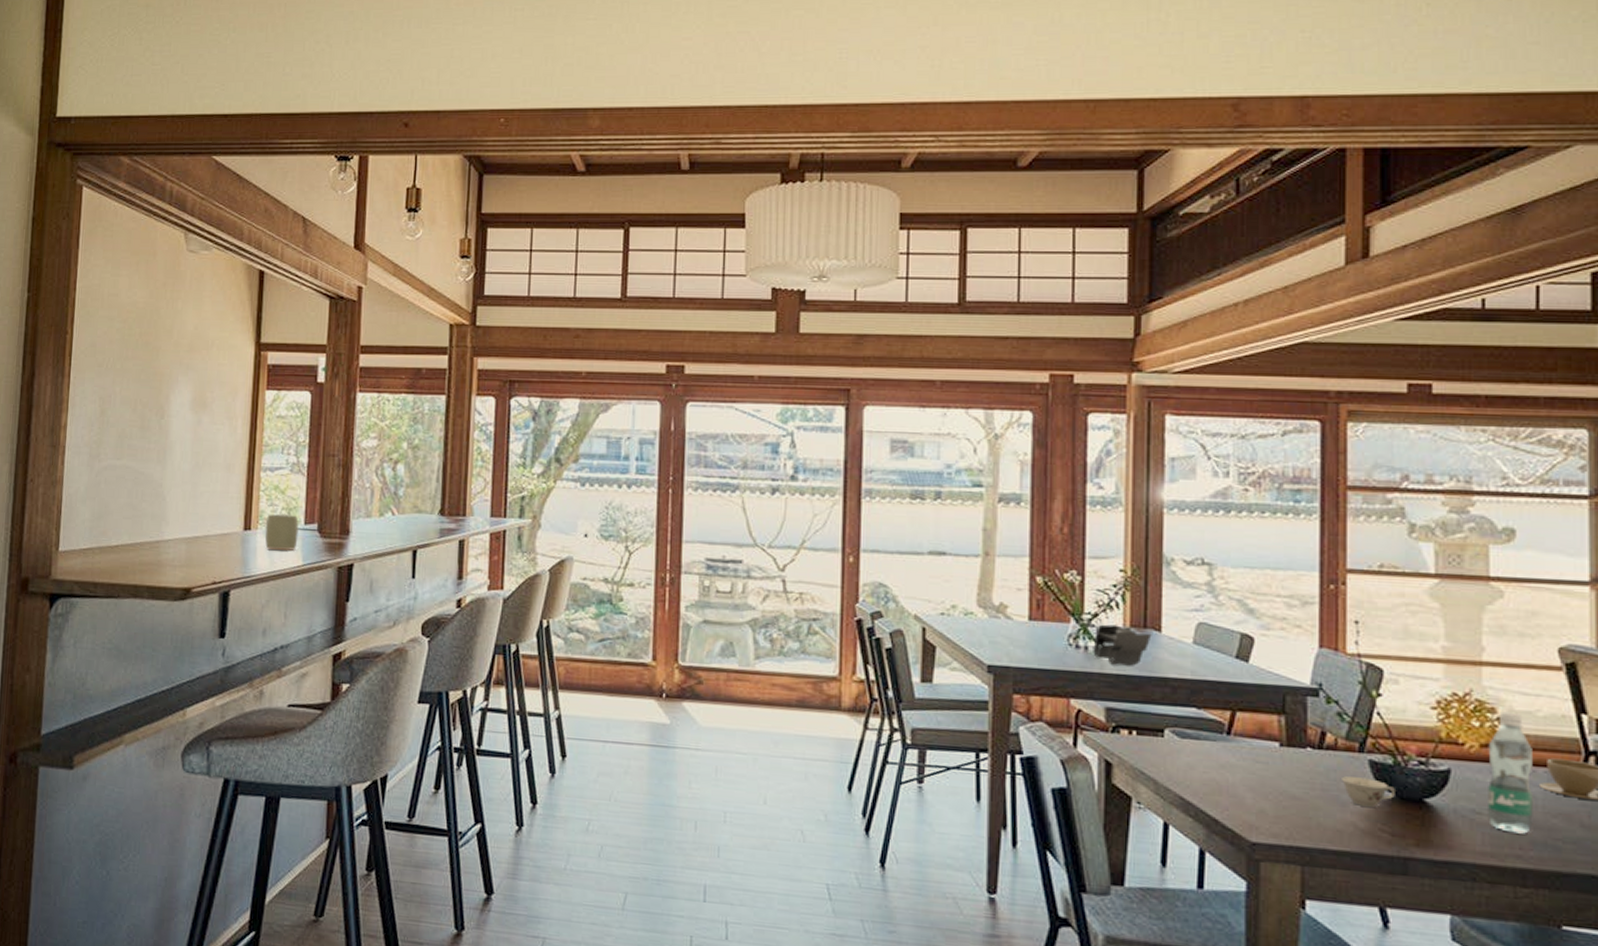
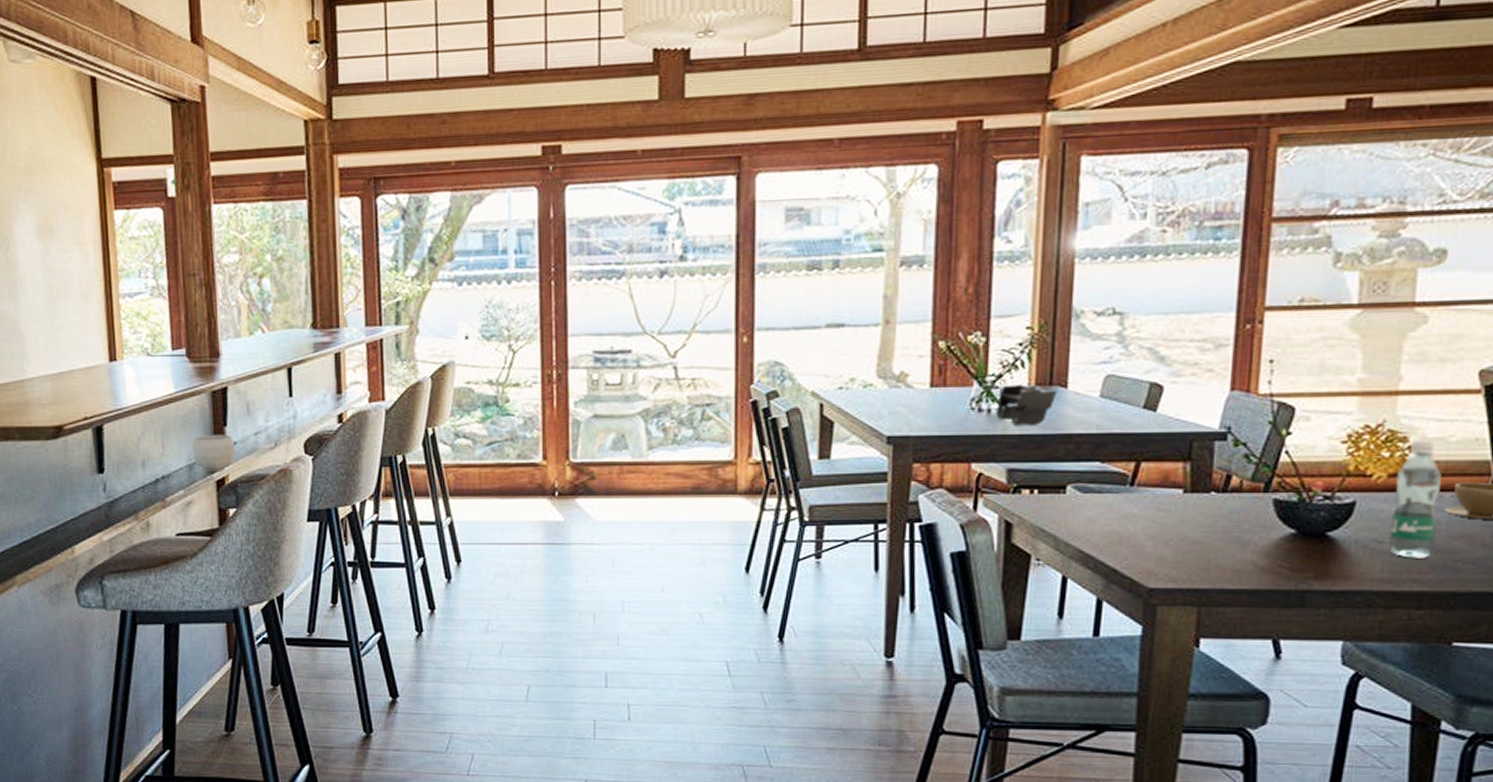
mug: present [265,514,299,551] -> none [131,342,167,379]
cup: none [312,608,355,647] -> present [191,434,235,473]
teacup: present [1342,776,1395,807] -> none [1244,517,1298,544]

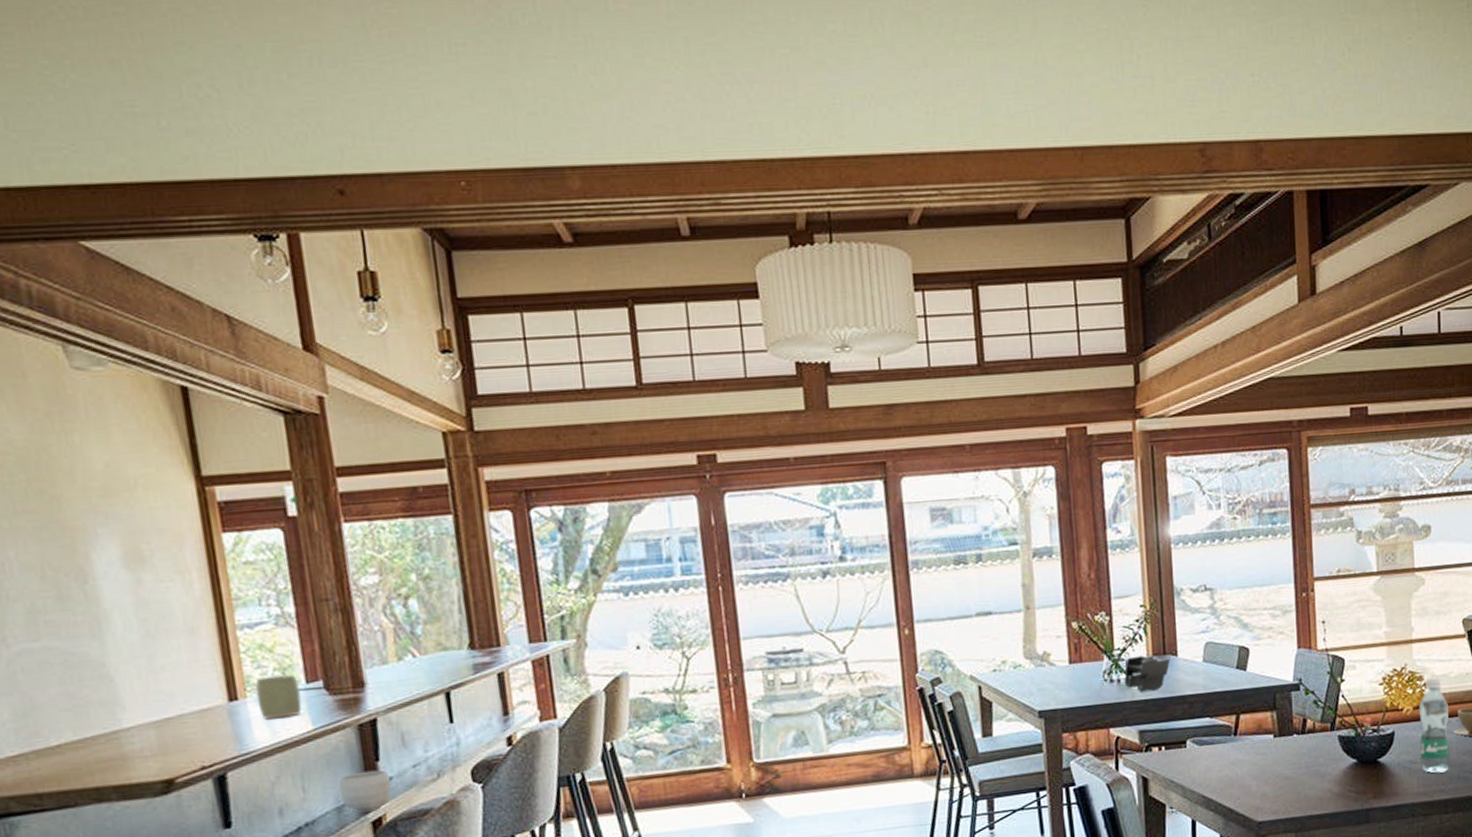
mug: none [131,342,167,379] -> present [255,675,302,719]

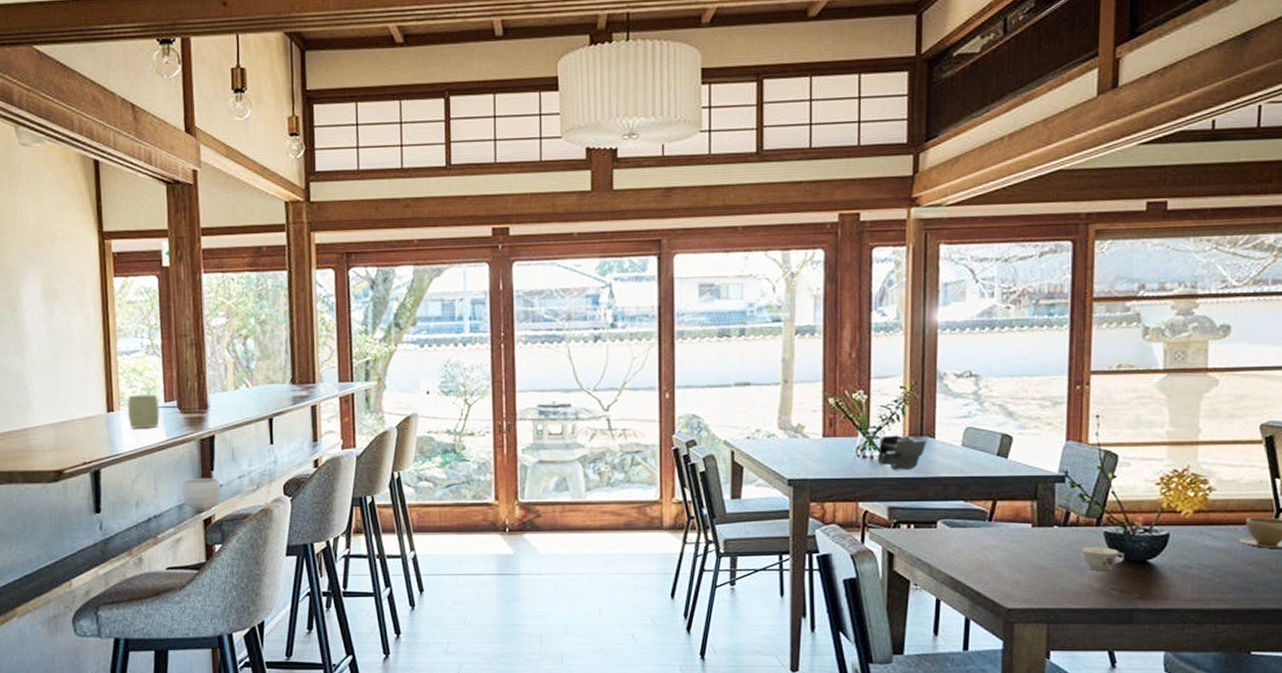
teacup: none [1320,750,1358,775] -> present [1082,547,1124,570]
bottle: present [1418,677,1450,774] -> none [1197,482,1235,581]

